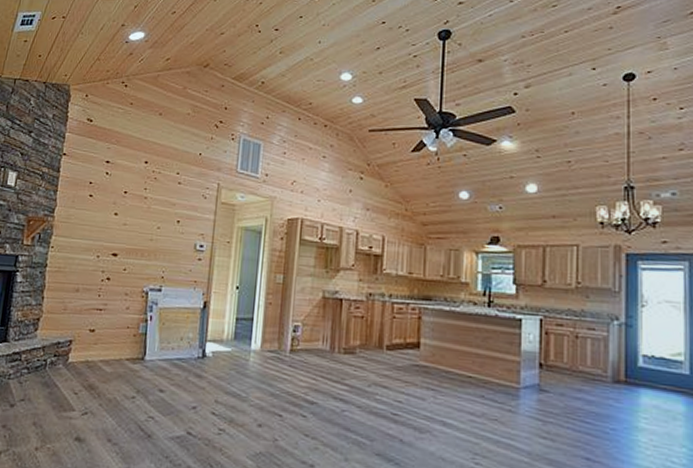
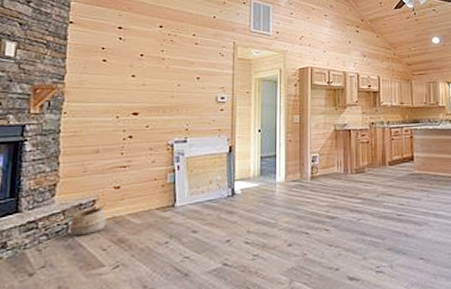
woven basket: none [47,345,81,375] -> present [68,203,106,235]

